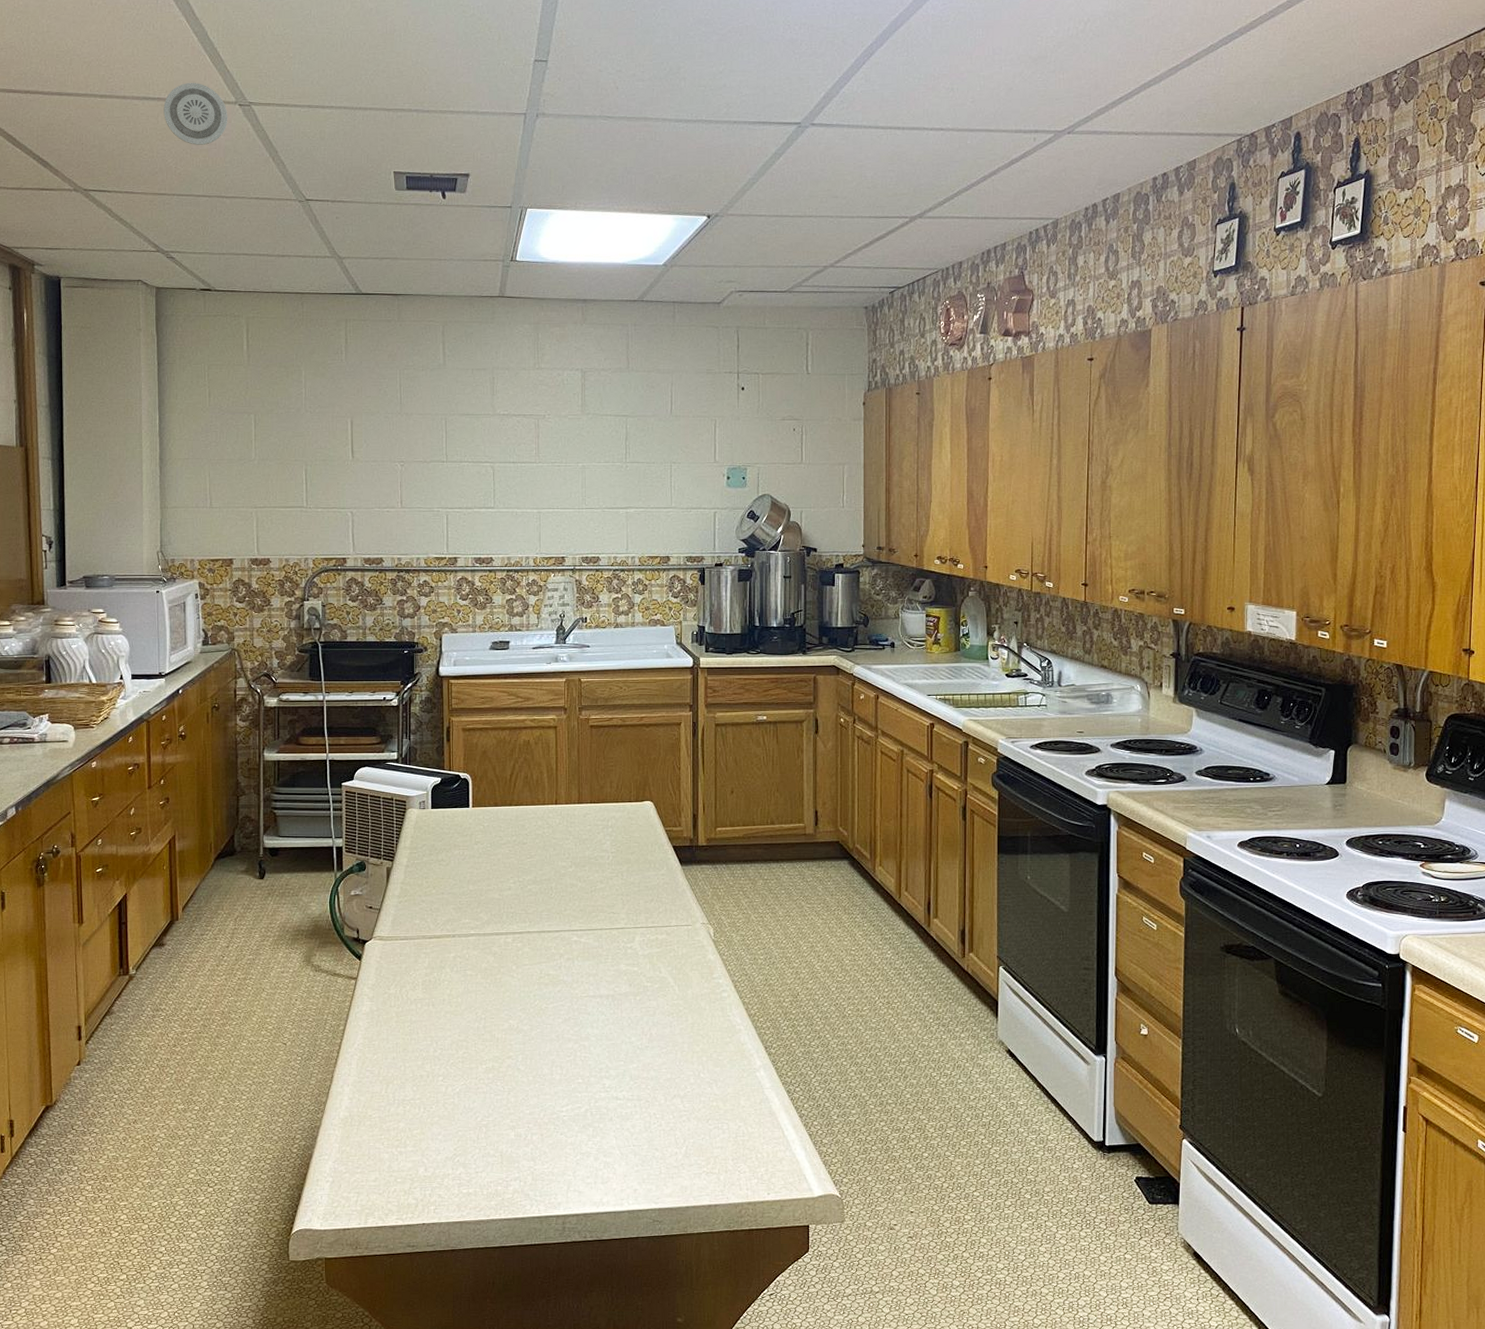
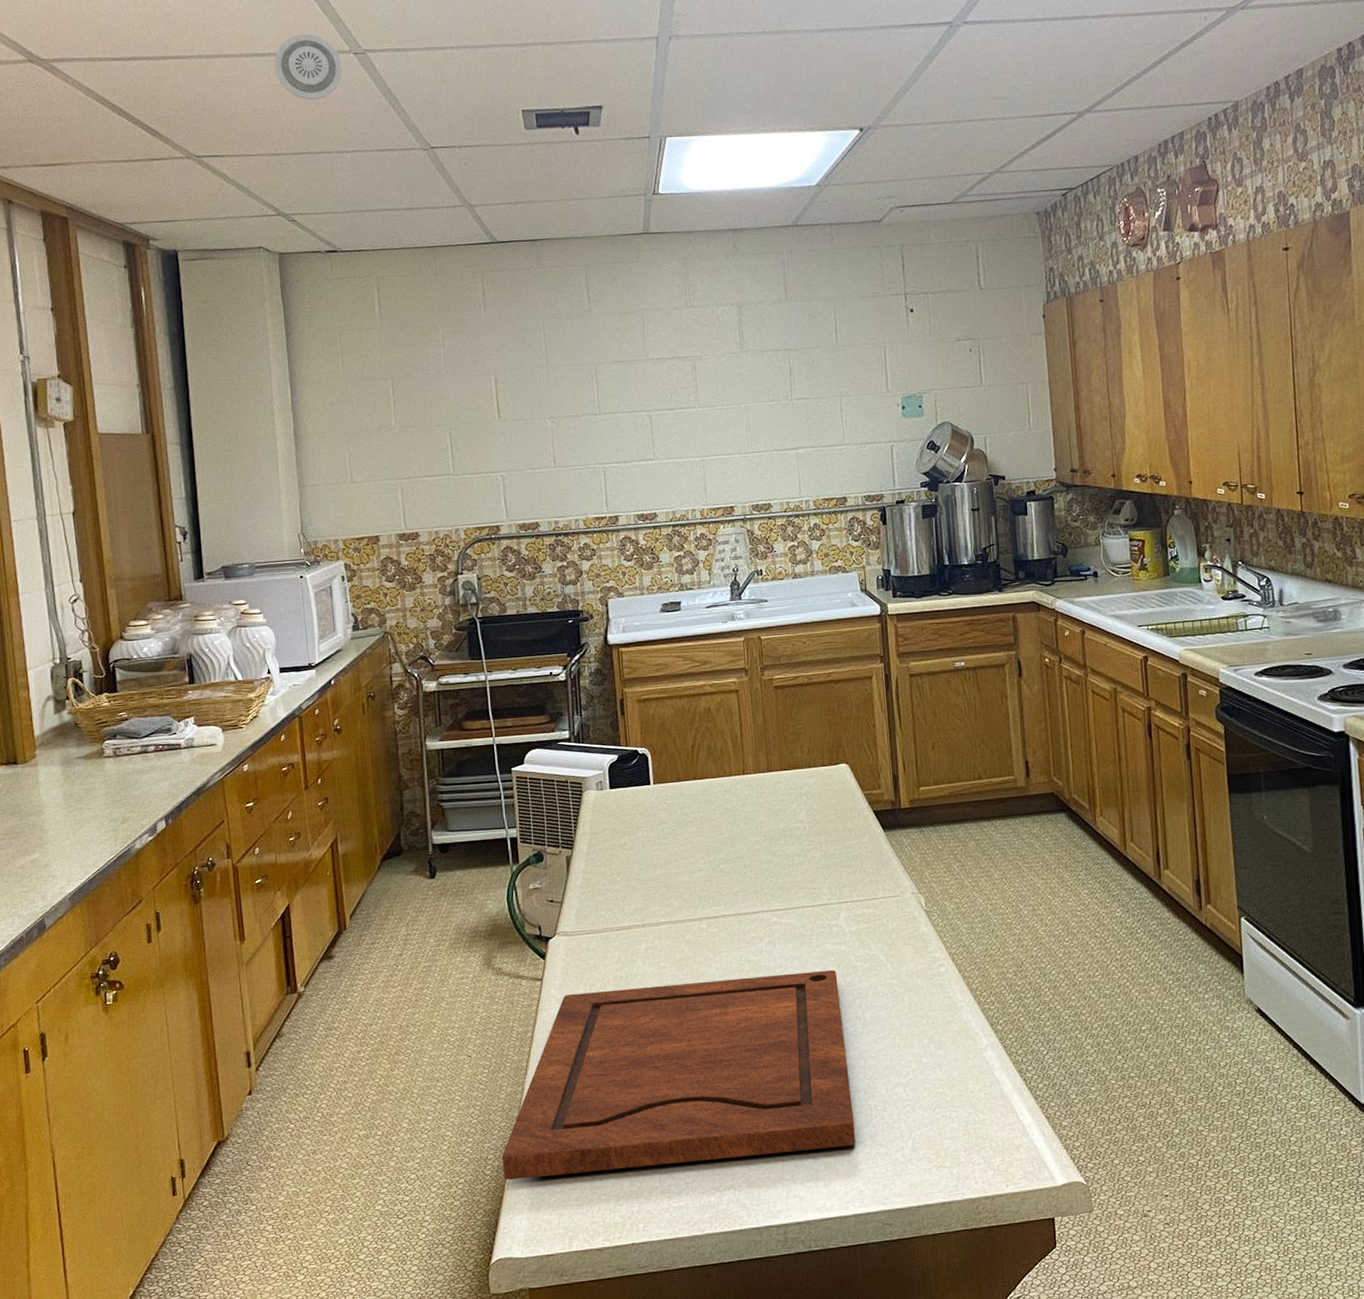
cutting board: none [308,988,634,1159] -> present [501,969,856,1180]

